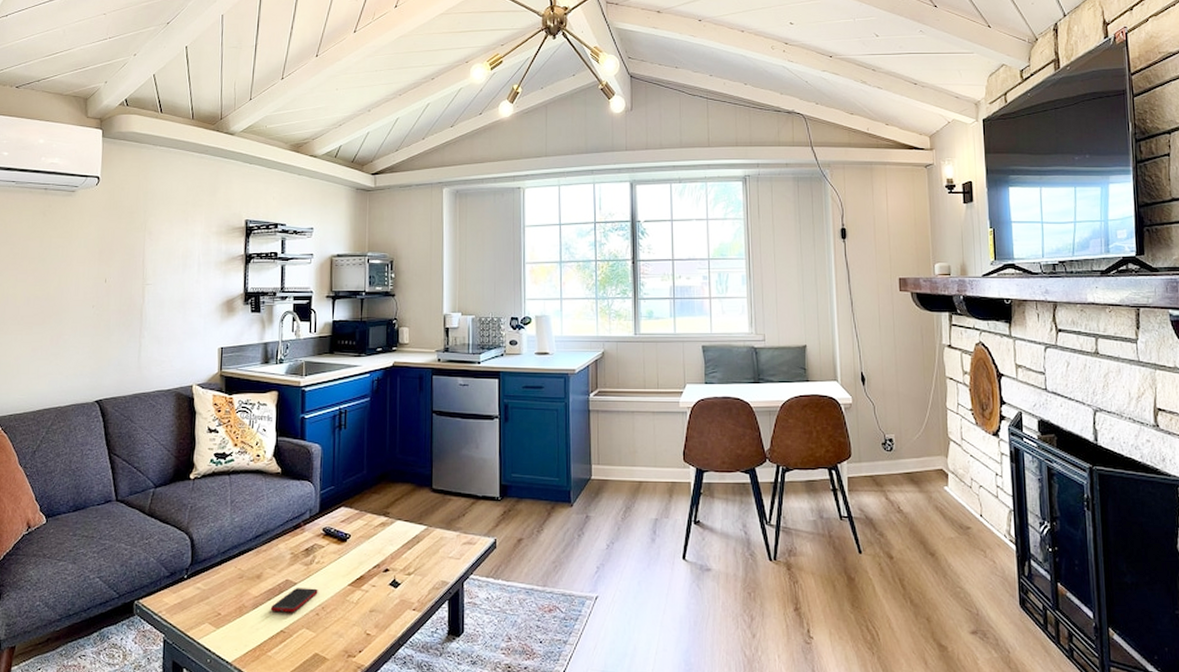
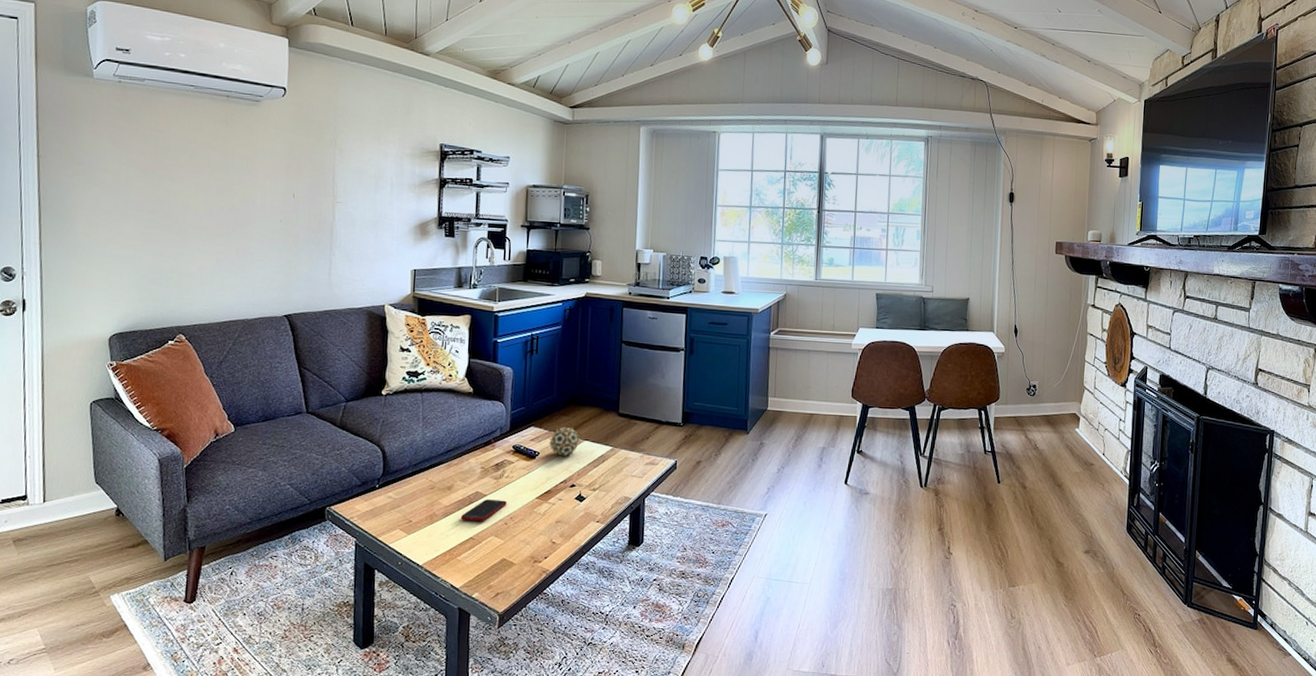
decorative ball: none [360,506,393,538] -> present [549,427,581,456]

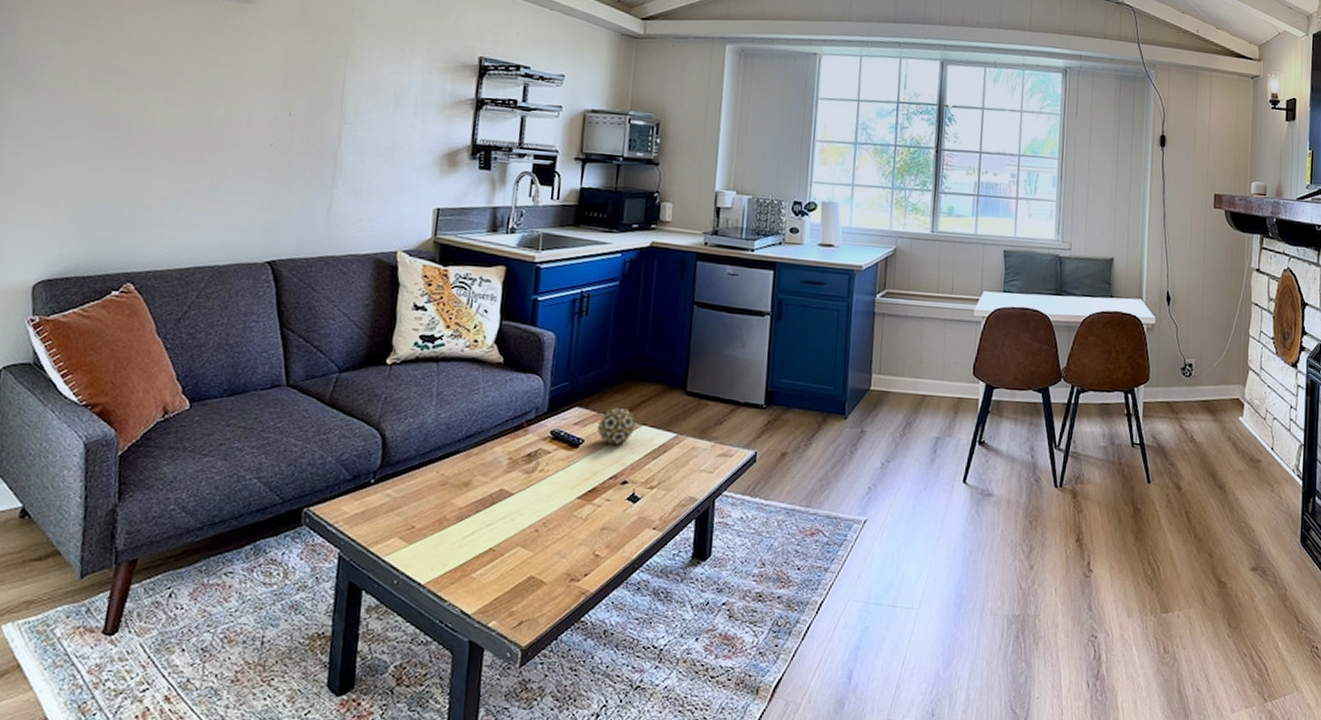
cell phone: present [461,499,507,522] -> none [479,499,539,528]

